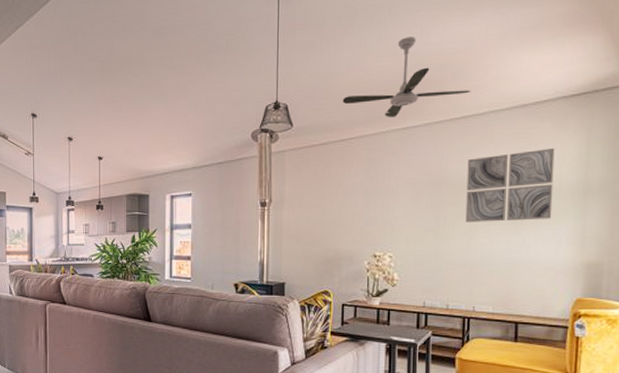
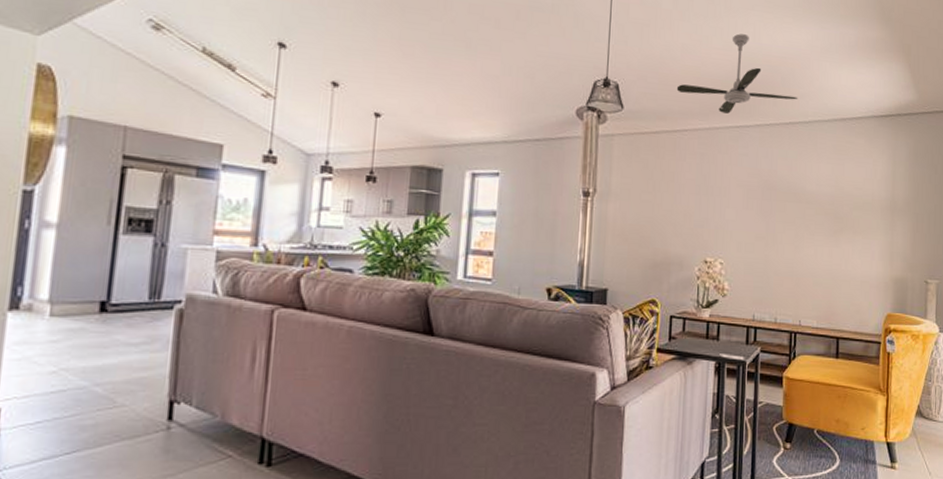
wall art: present [465,148,555,223] -> none [793,163,868,233]

